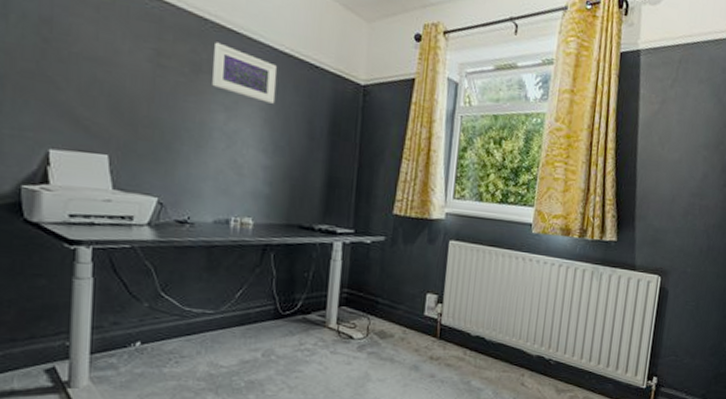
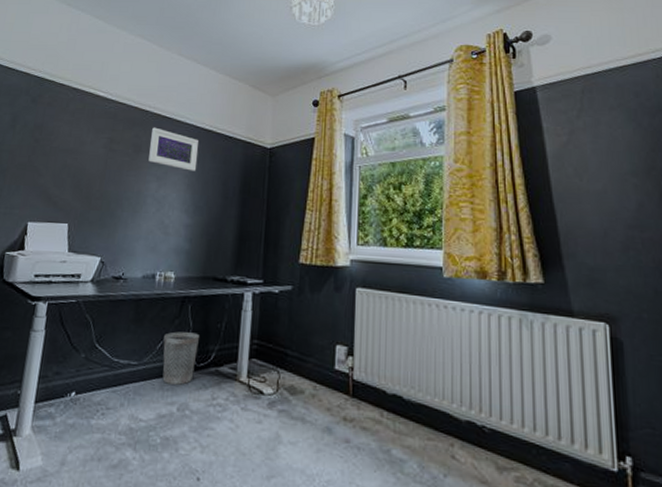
wastebasket: none [243,280,284,332] -> present [162,331,199,385]

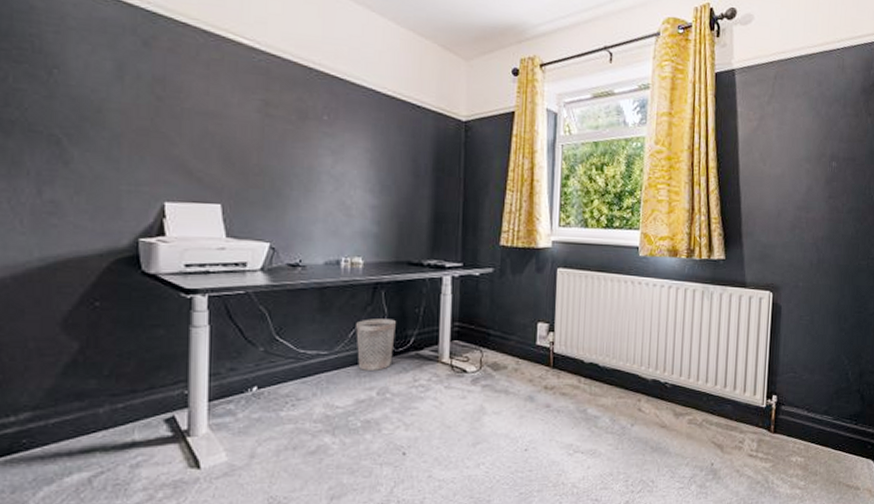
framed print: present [148,127,199,171] -> none [319,89,381,145]

